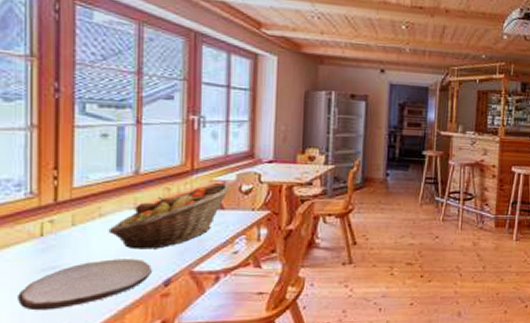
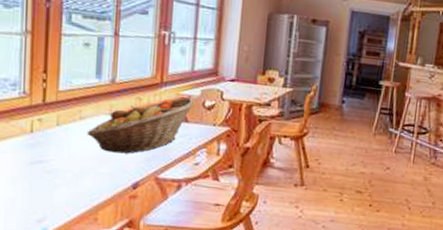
plate: present [18,258,153,311] -> none [11,159,124,200]

